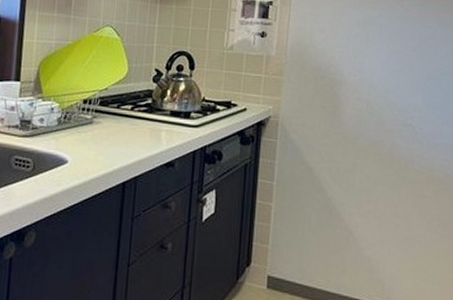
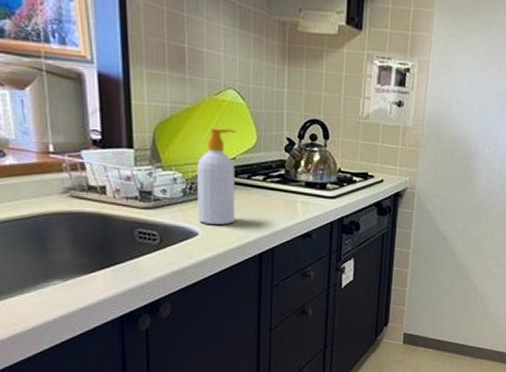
soap bottle: none [69,61,110,153] -> present [196,127,237,225]

